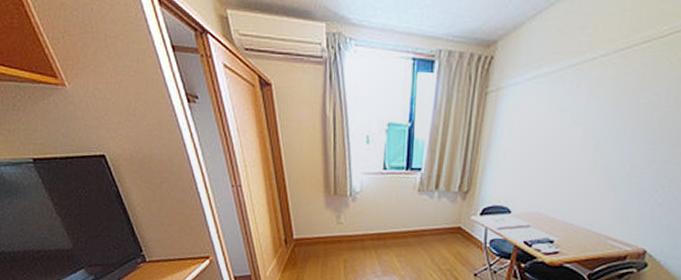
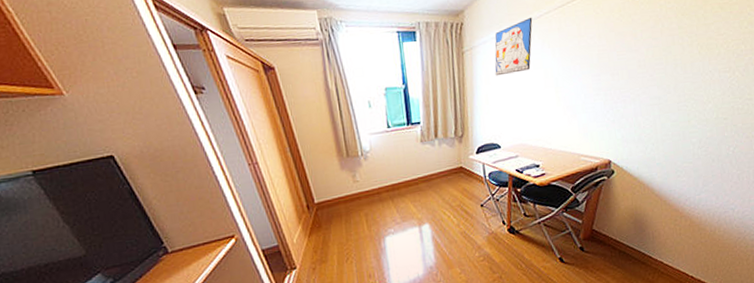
wall art: none [521,58,583,127] -> present [495,17,533,76]

